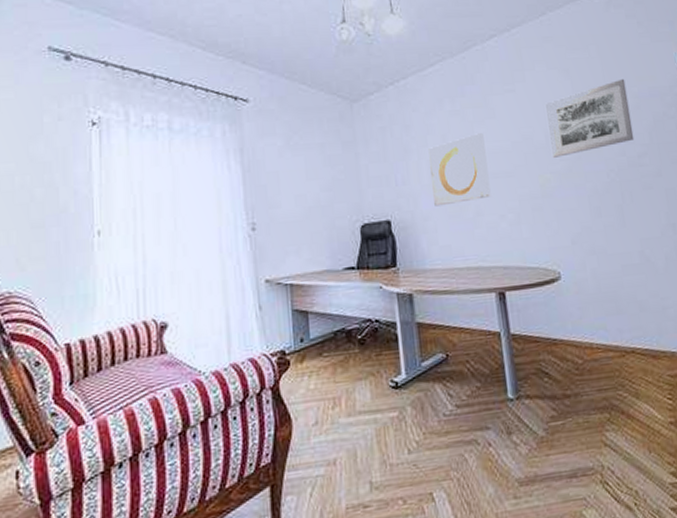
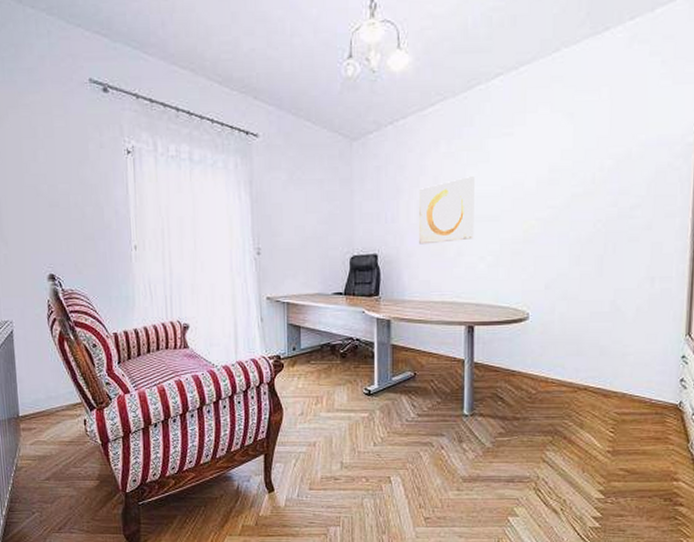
wall art: present [545,78,635,158] -> none [540,125,633,205]

